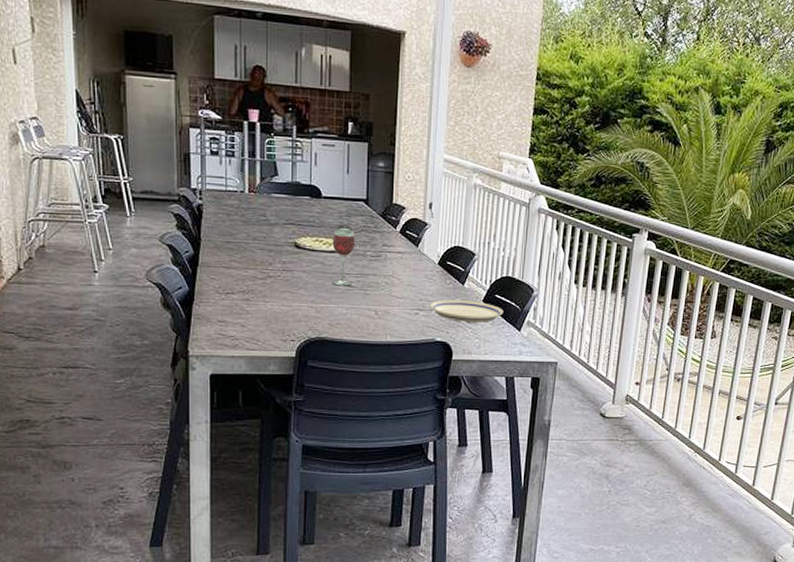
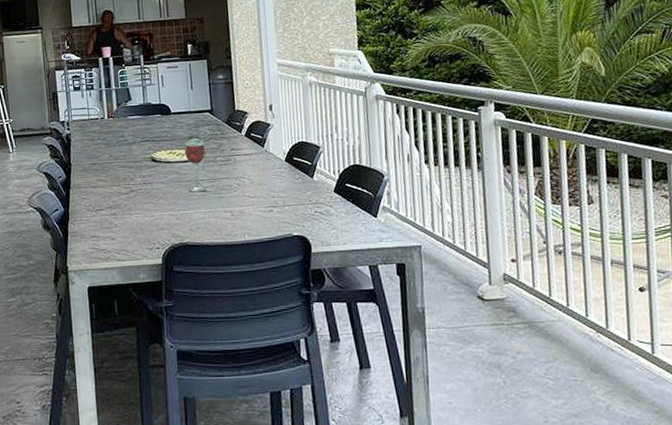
plate: present [430,300,503,323] -> none [282,192,356,214]

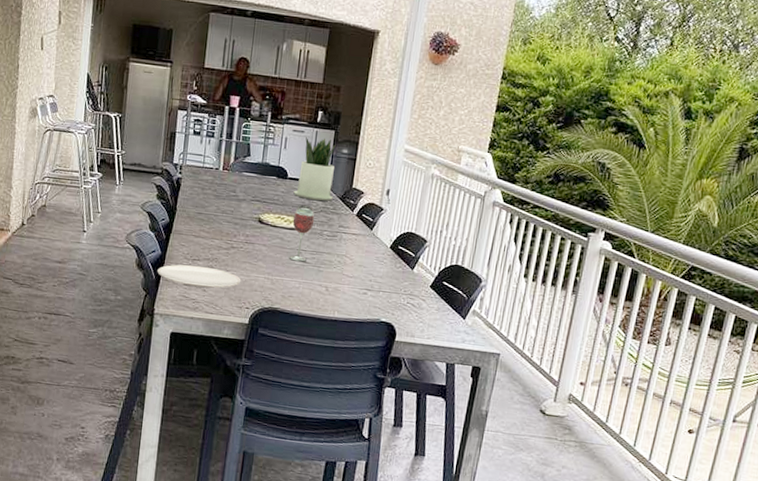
plate: none [63,214,147,238] -> present [157,264,241,289]
planter: none [180,68,219,130] -> present [293,136,336,202]

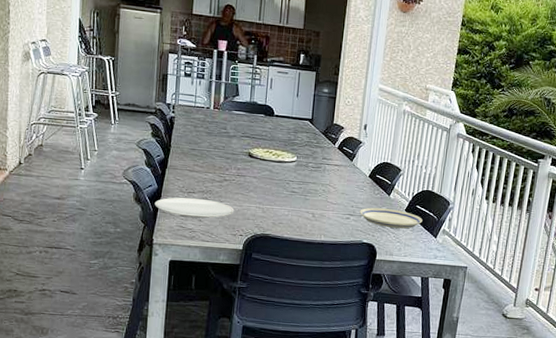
wineglass: present [288,204,315,262] -> none [277,139,301,192]
planter: present [293,136,336,202] -> none [280,77,317,136]
plate: none [378,282,450,308] -> present [359,207,423,229]

